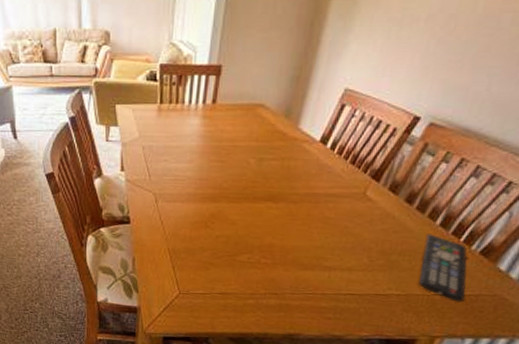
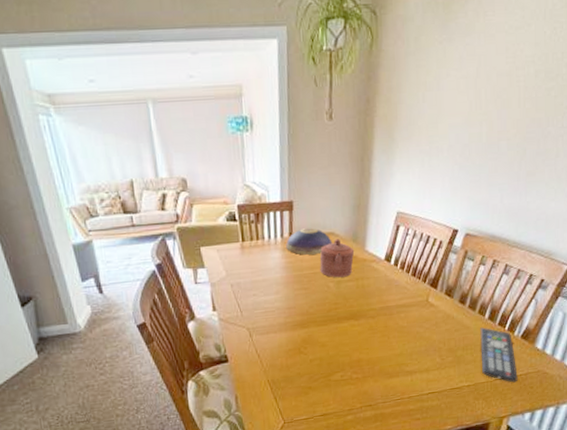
decorative bowl: none [207,96,261,126] -> present [286,228,333,255]
teapot: none [241,112,285,155] -> present [320,238,355,278]

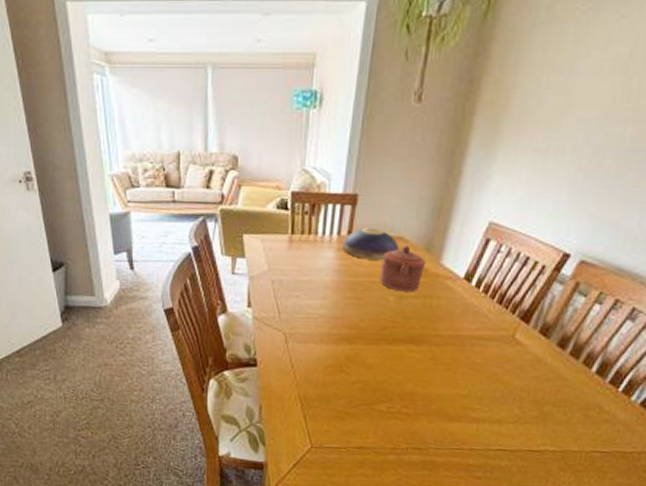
remote control: present [480,327,518,383] -> none [576,382,627,460]

